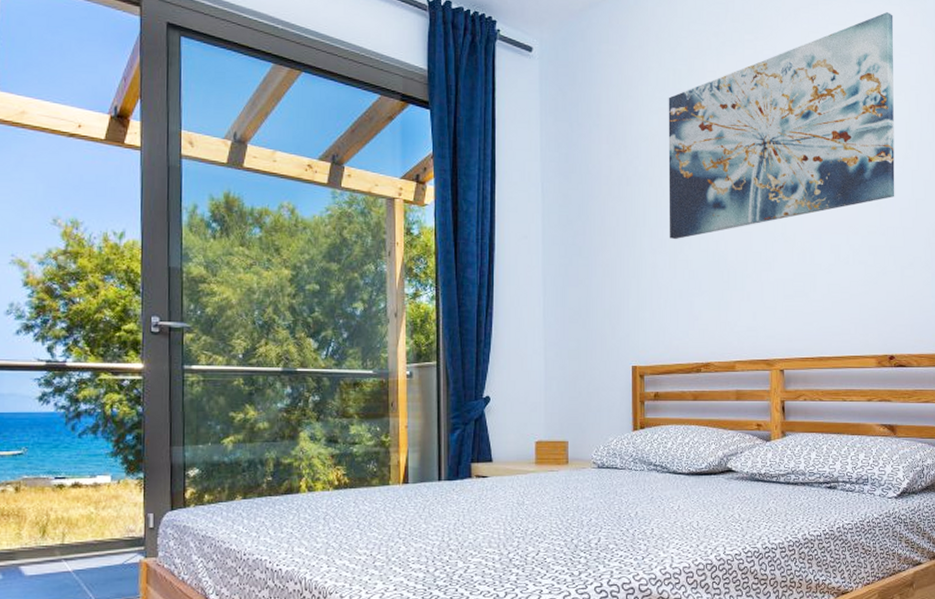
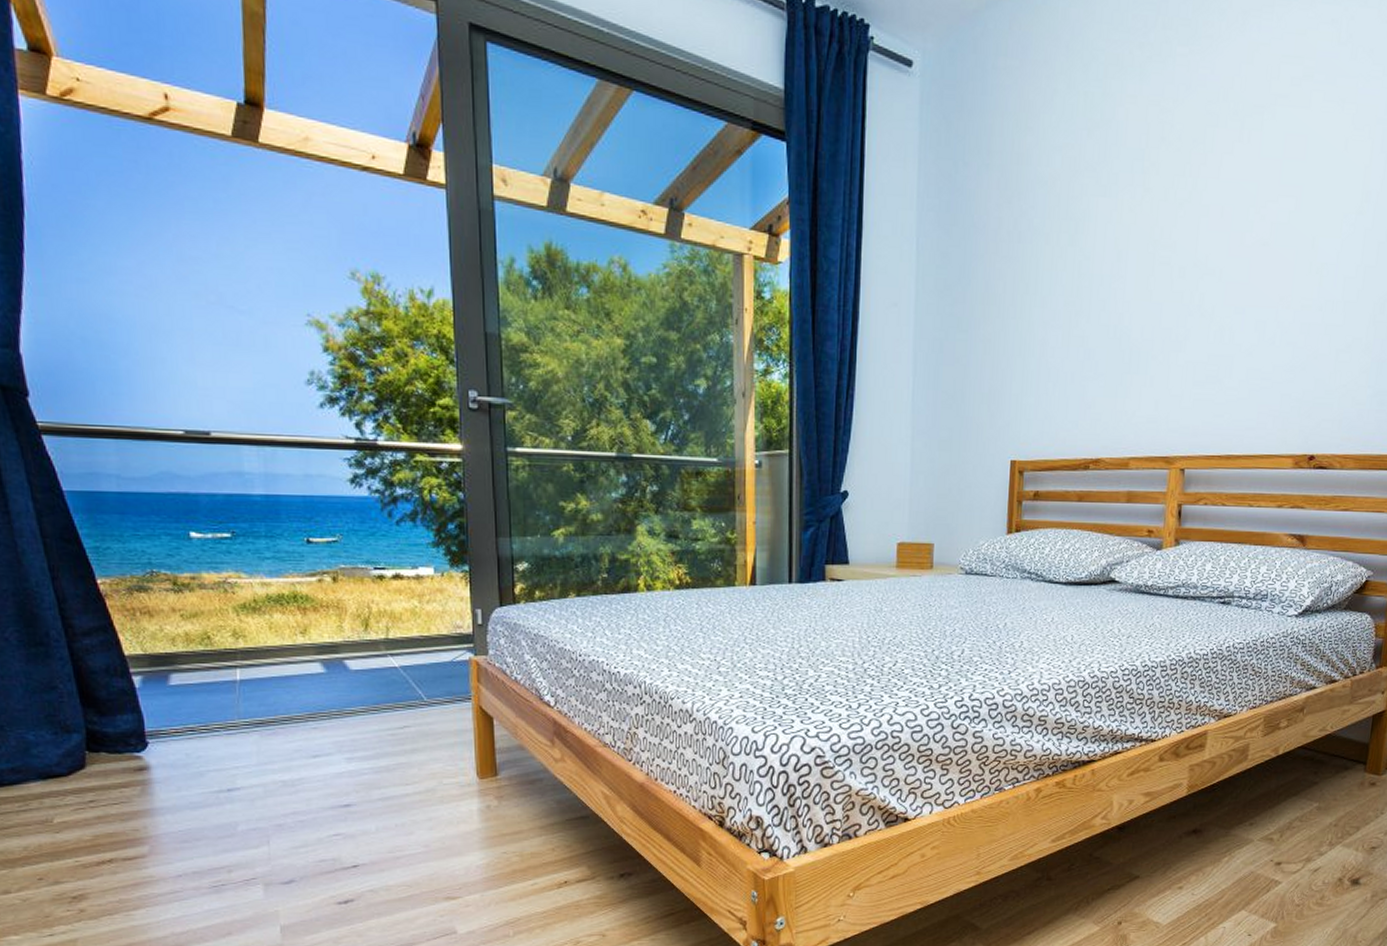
wall art: present [668,11,895,240] -> none [1065,16,1368,312]

